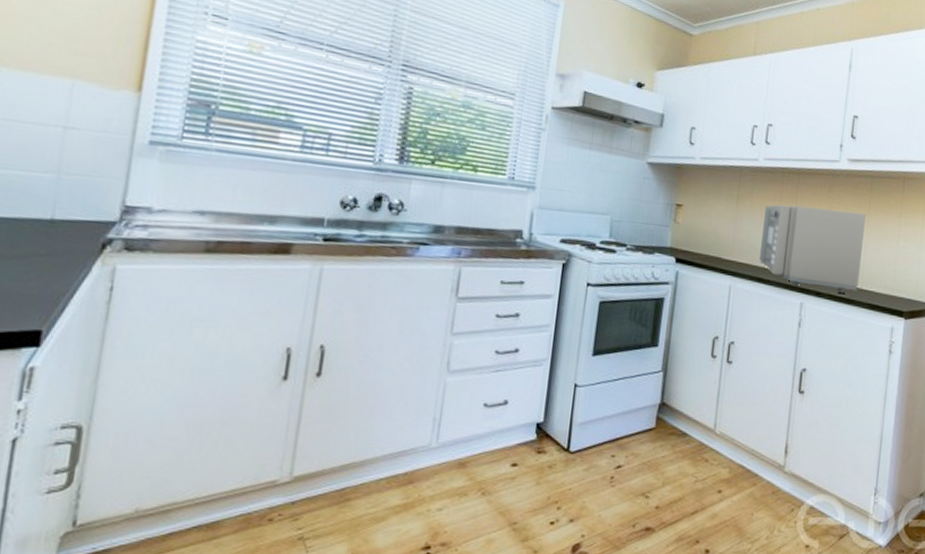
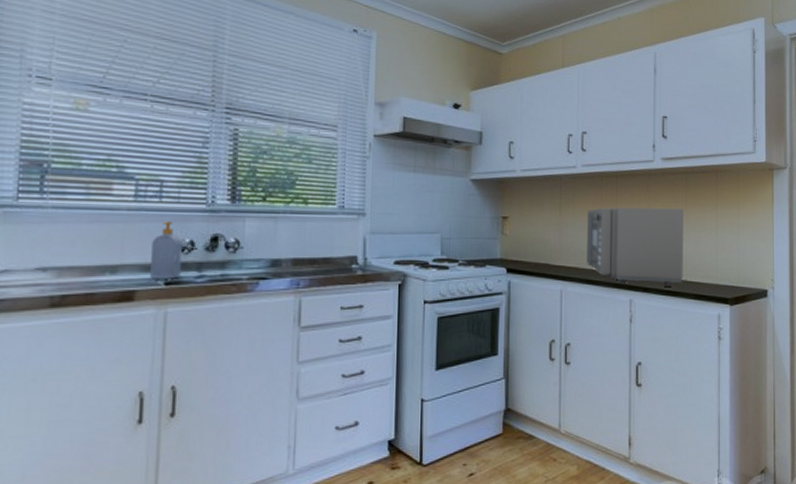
soap bottle: none [309,175,345,236] -> present [150,221,182,279]

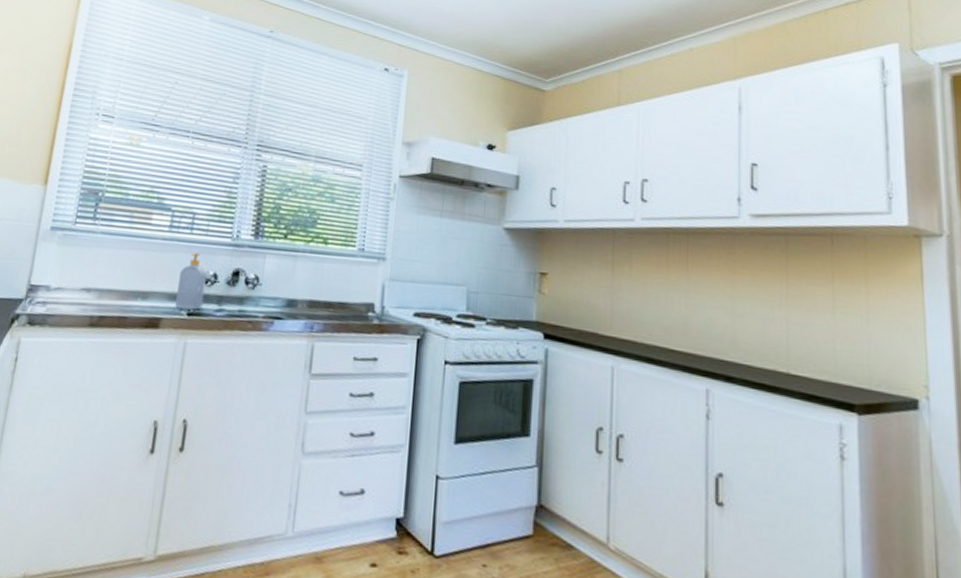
microwave: present [587,207,685,286] -> none [647,270,785,378]

